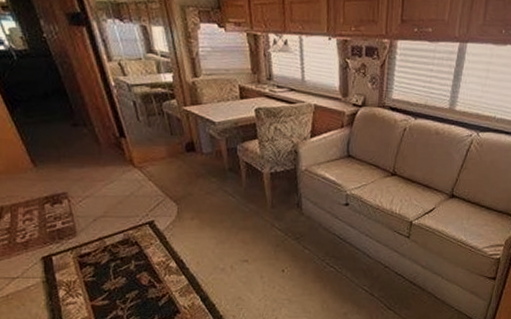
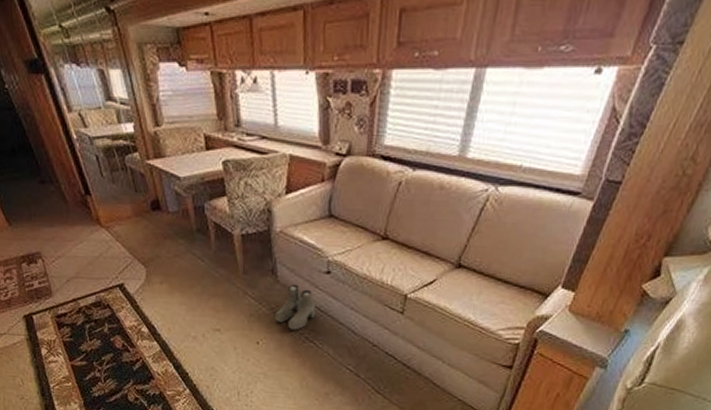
boots: none [300,215,336,257] -> present [275,284,317,330]

